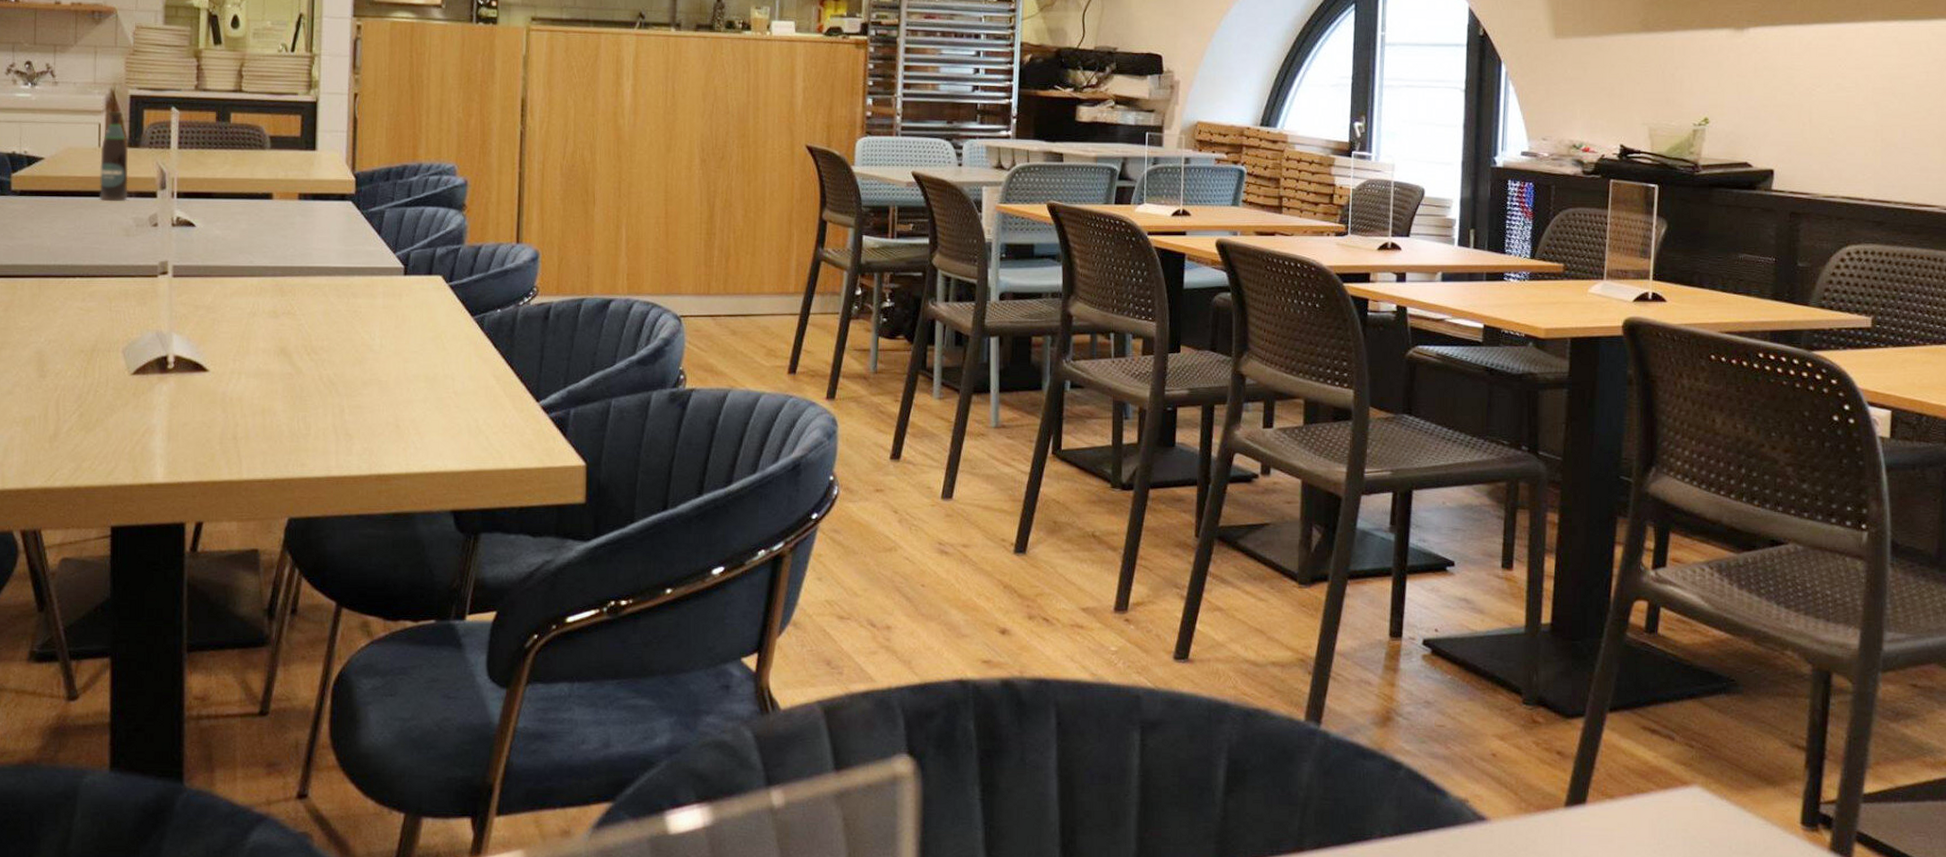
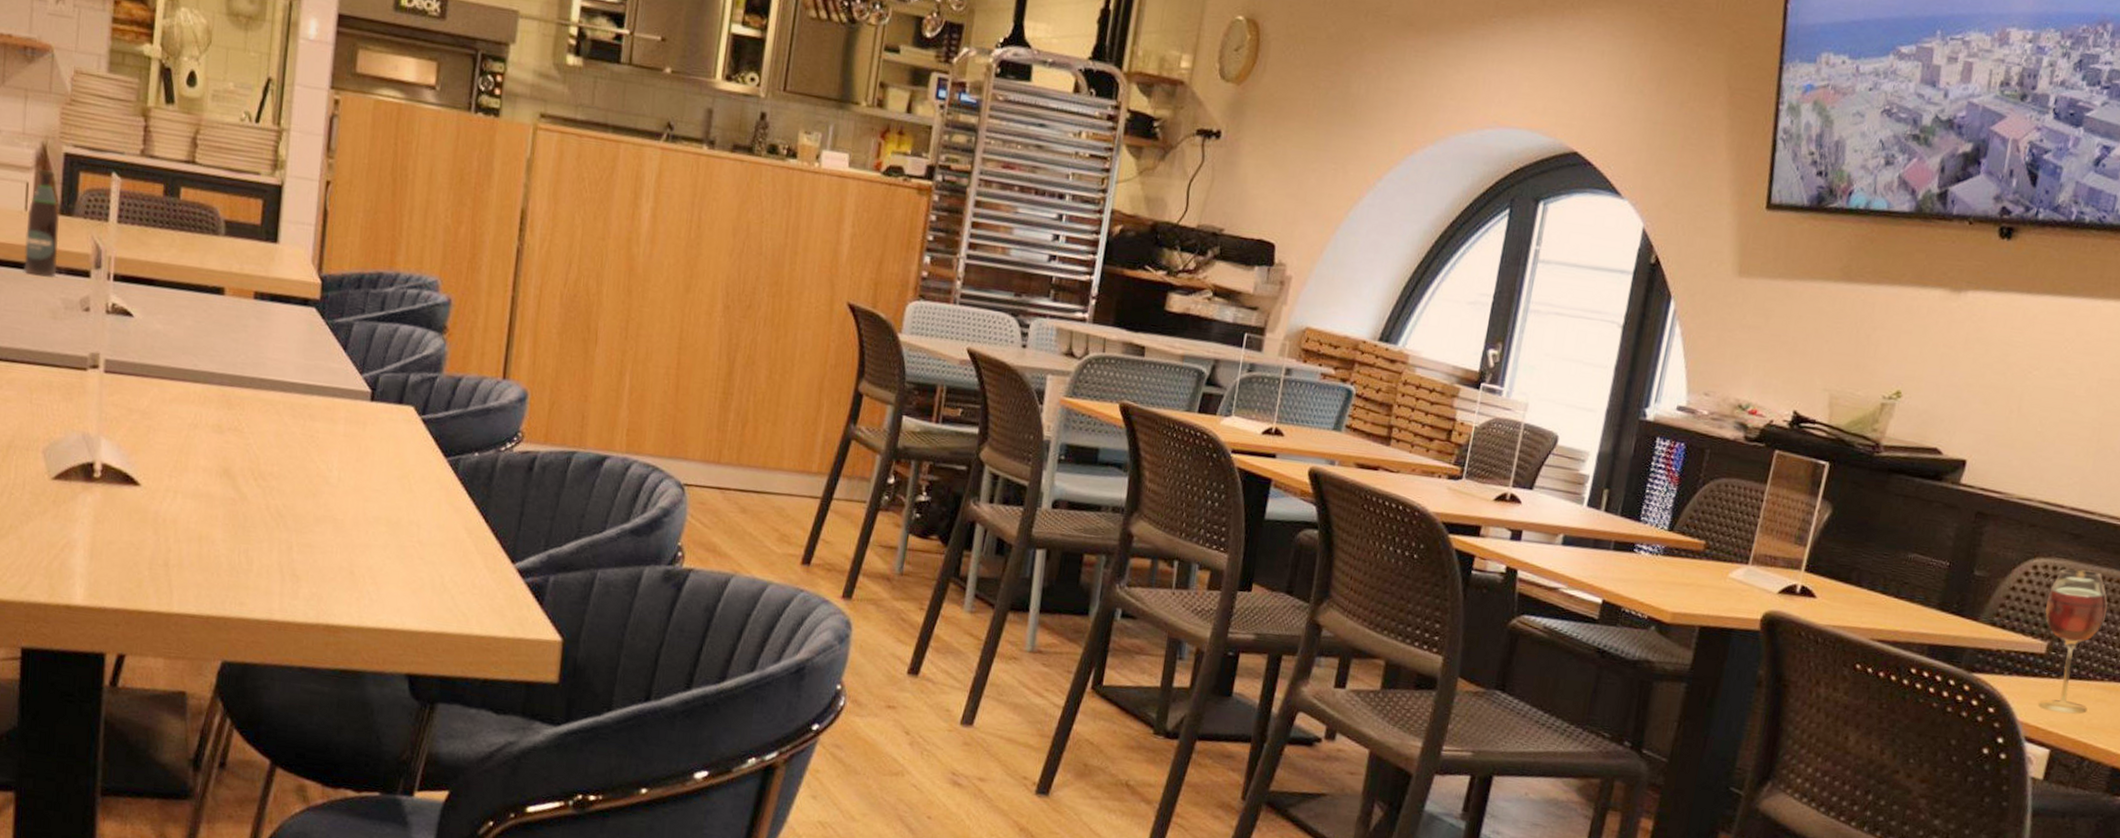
wineglass: none [1864,251,1917,378] -> present [2037,569,2108,715]

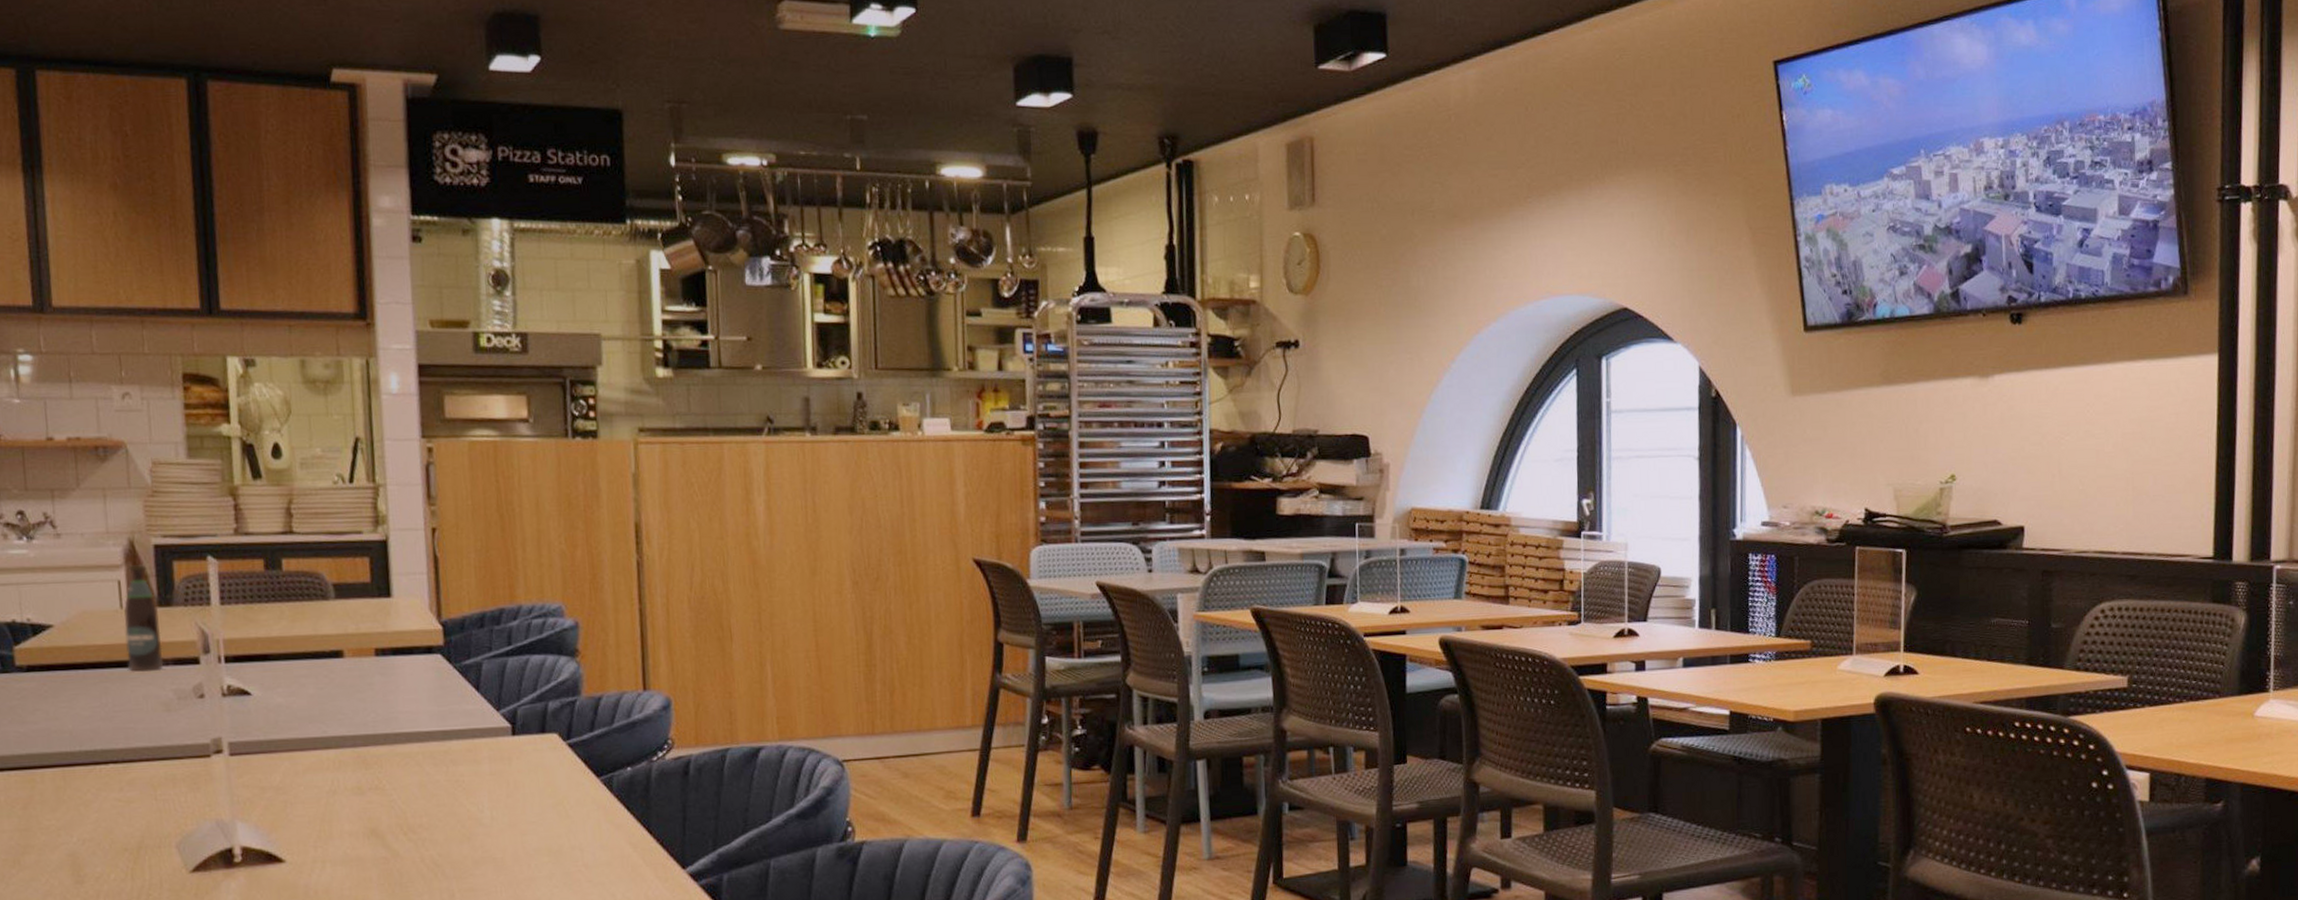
wineglass: present [2037,569,2108,715] -> none [2118,606,2174,739]

